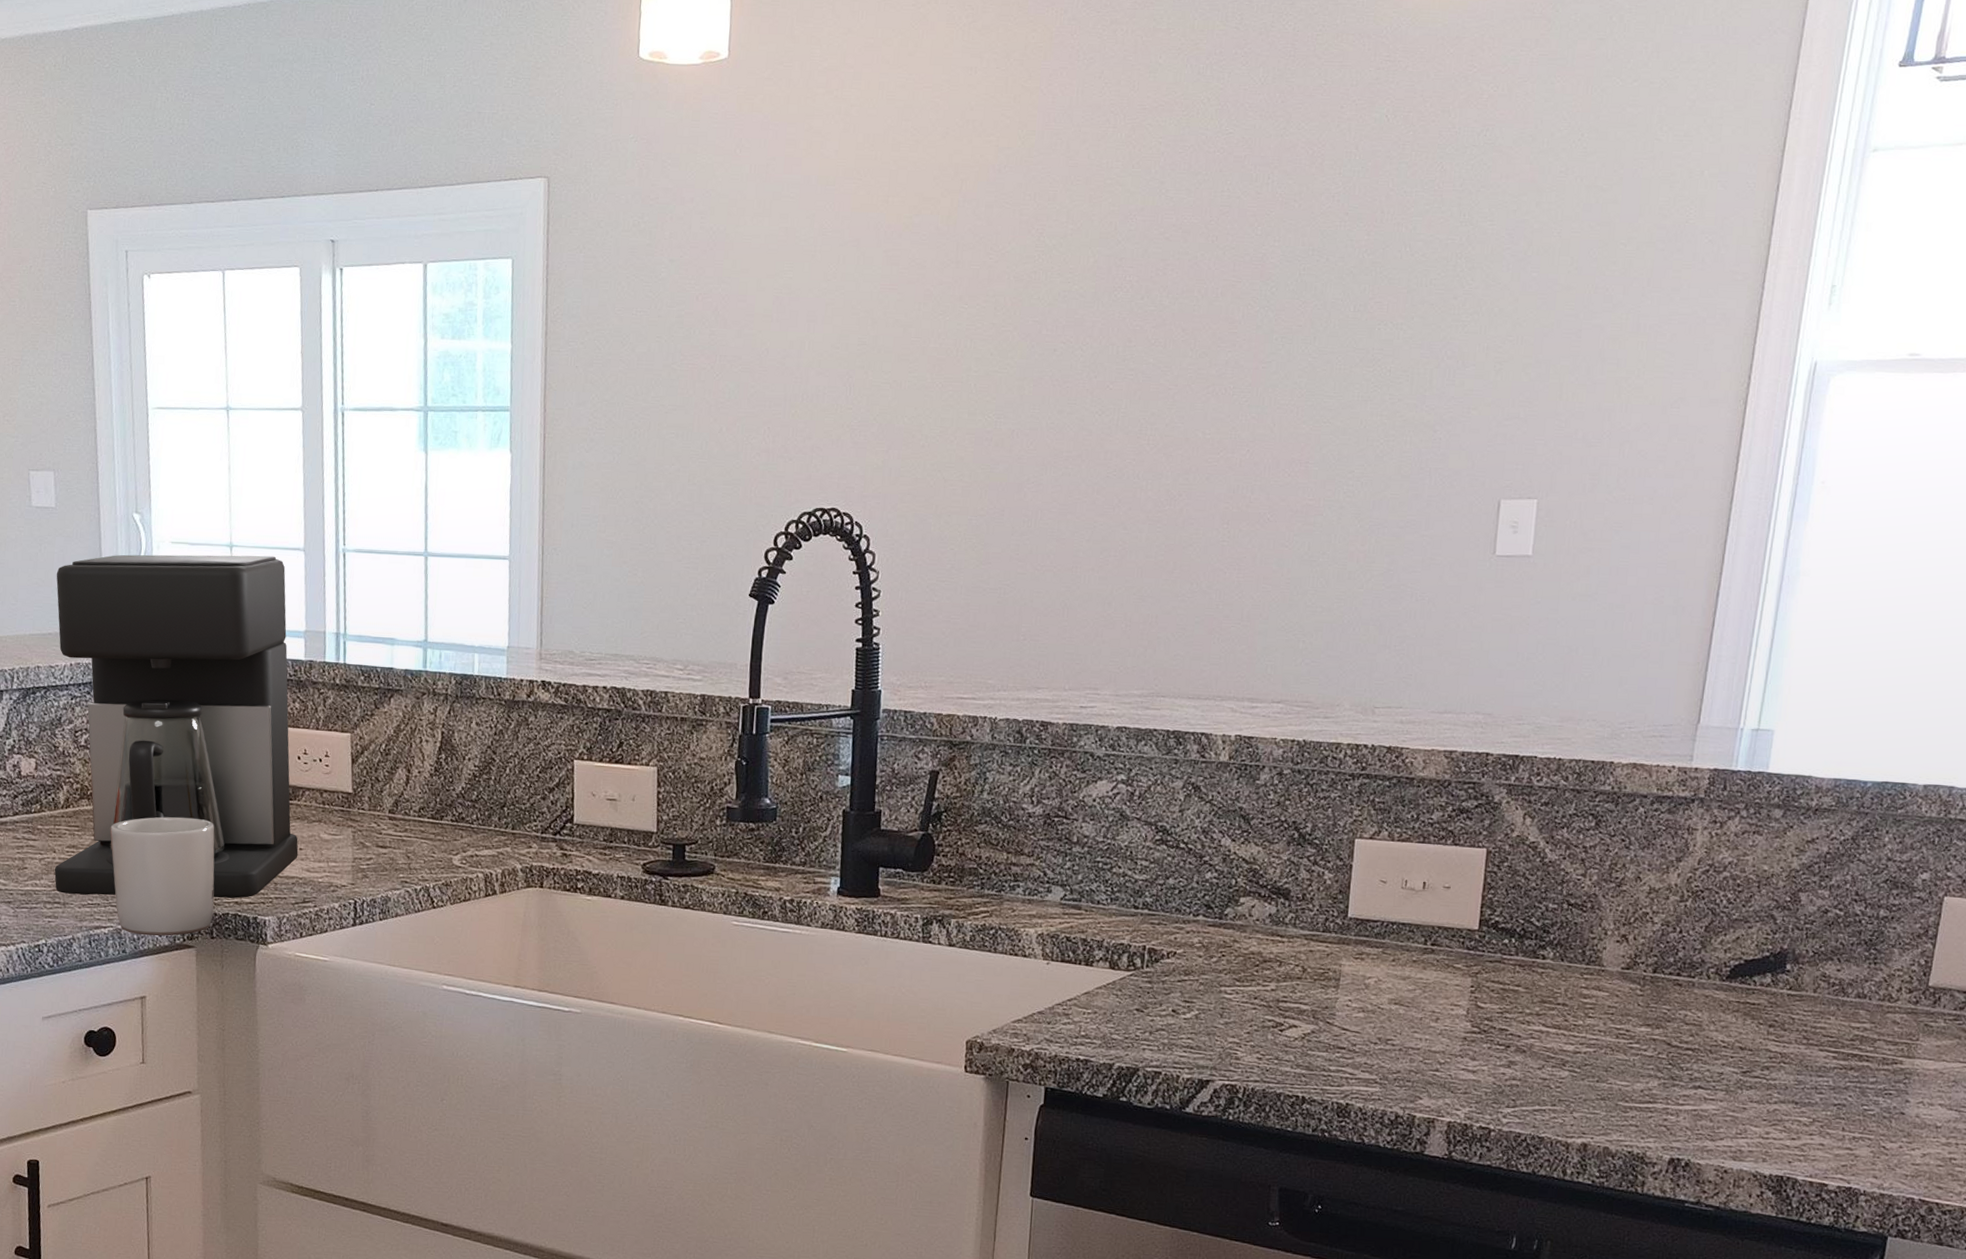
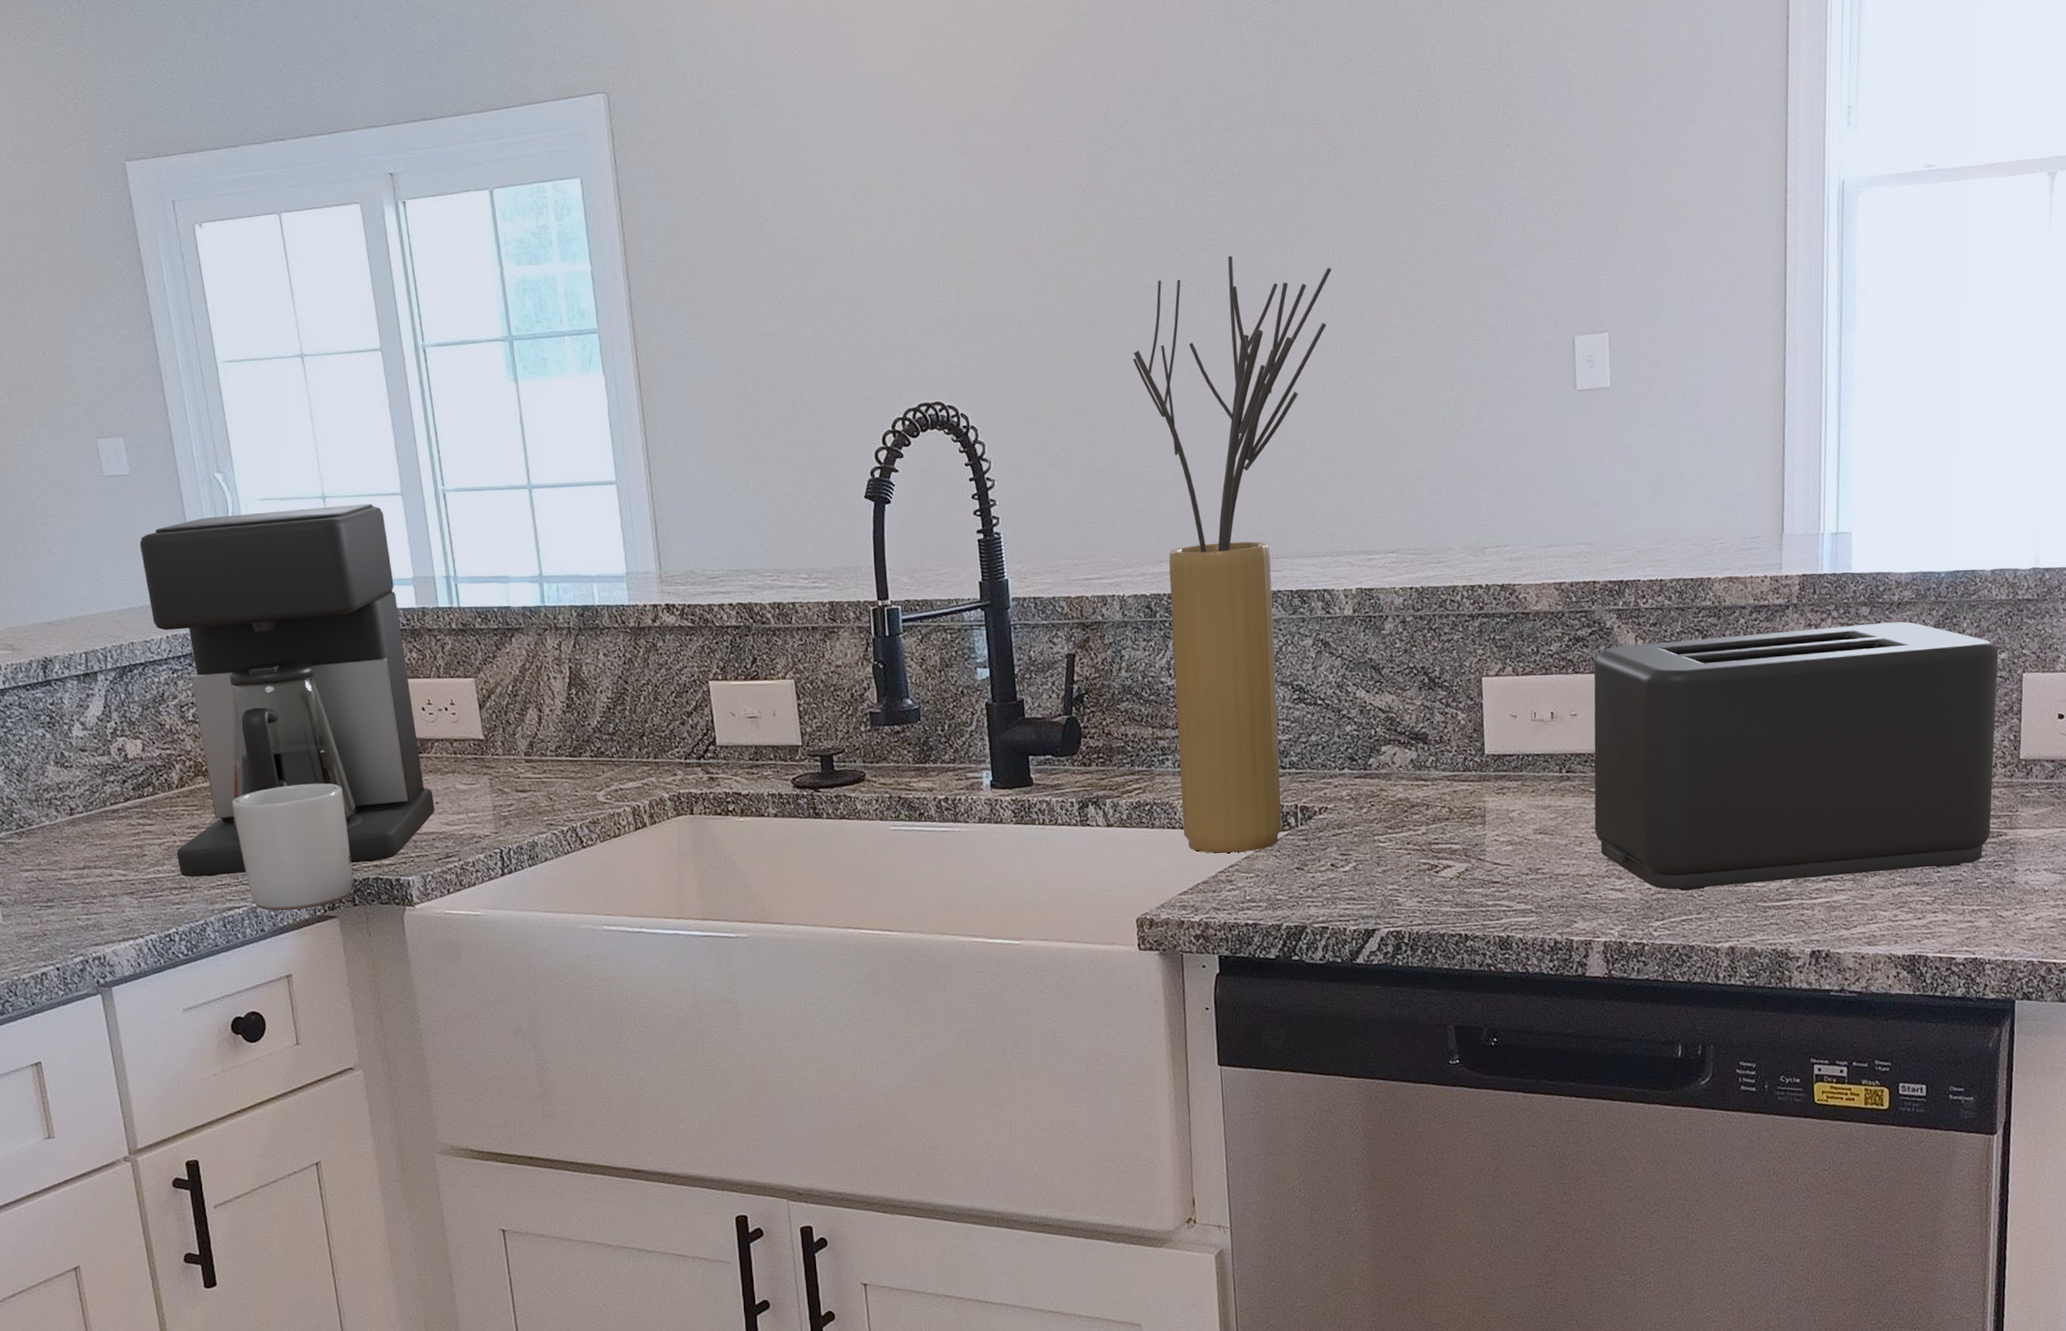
vase: none [1025,387,1253,988] -> present [1133,255,1332,853]
toaster: none [1453,822,1920,1090] -> present [1593,622,1999,891]

